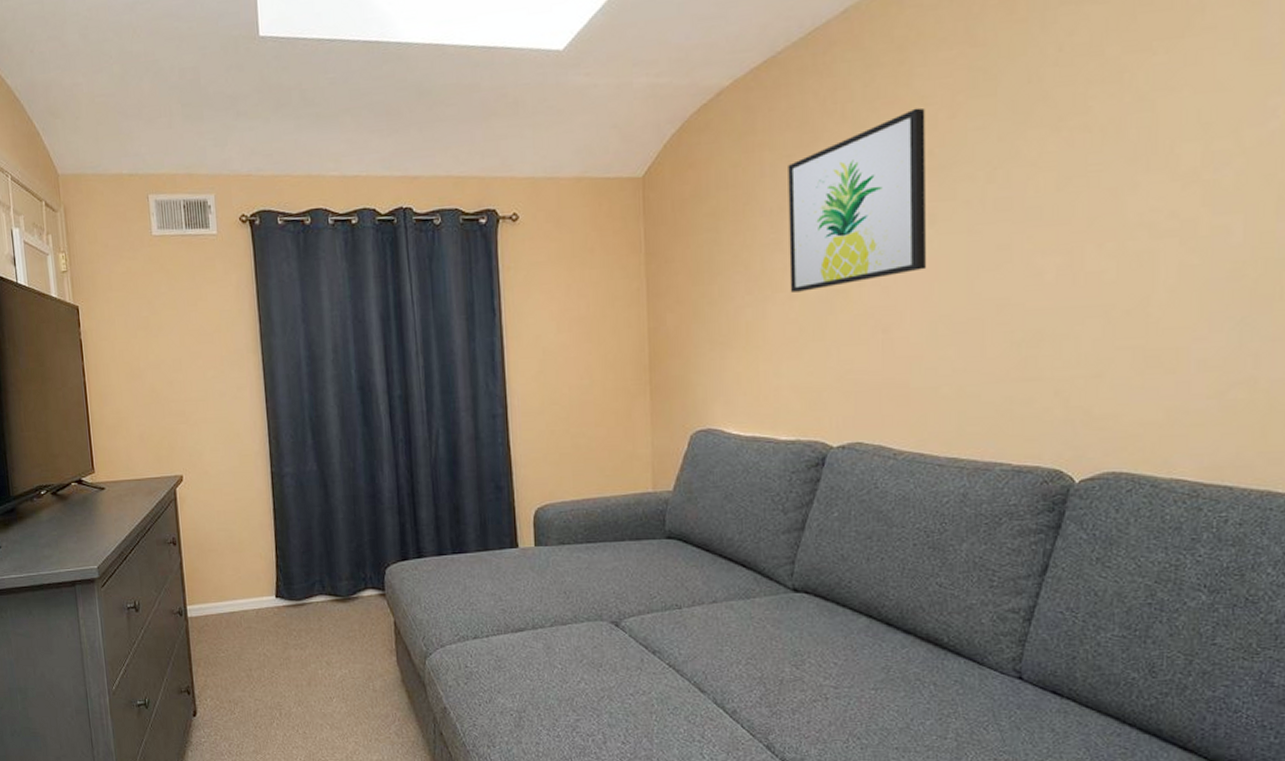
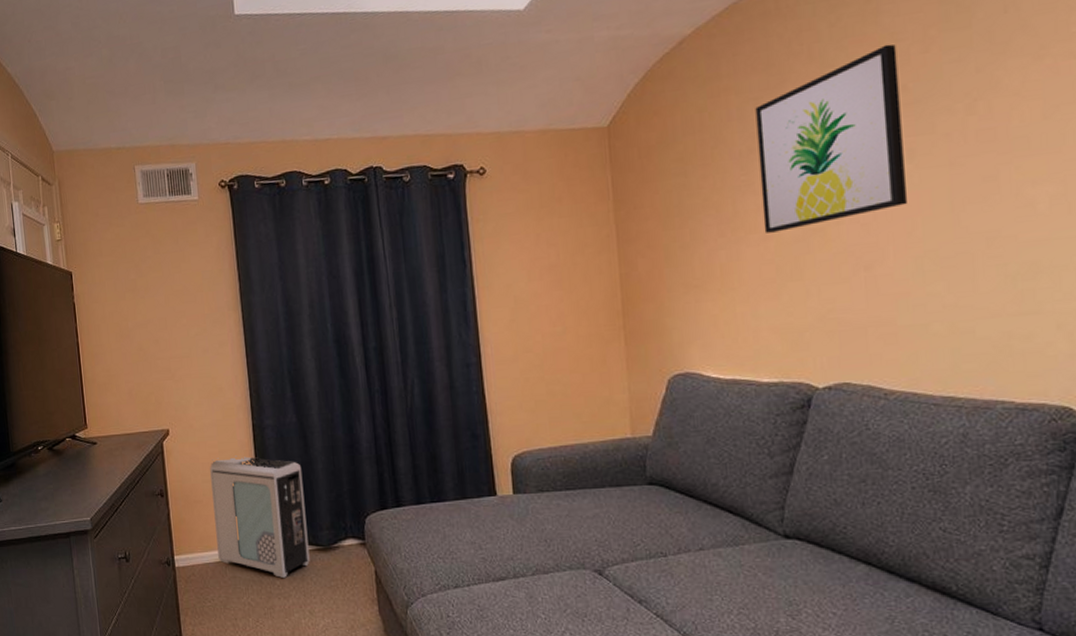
air purifier: none [225,504,328,628] -> present [210,455,310,578]

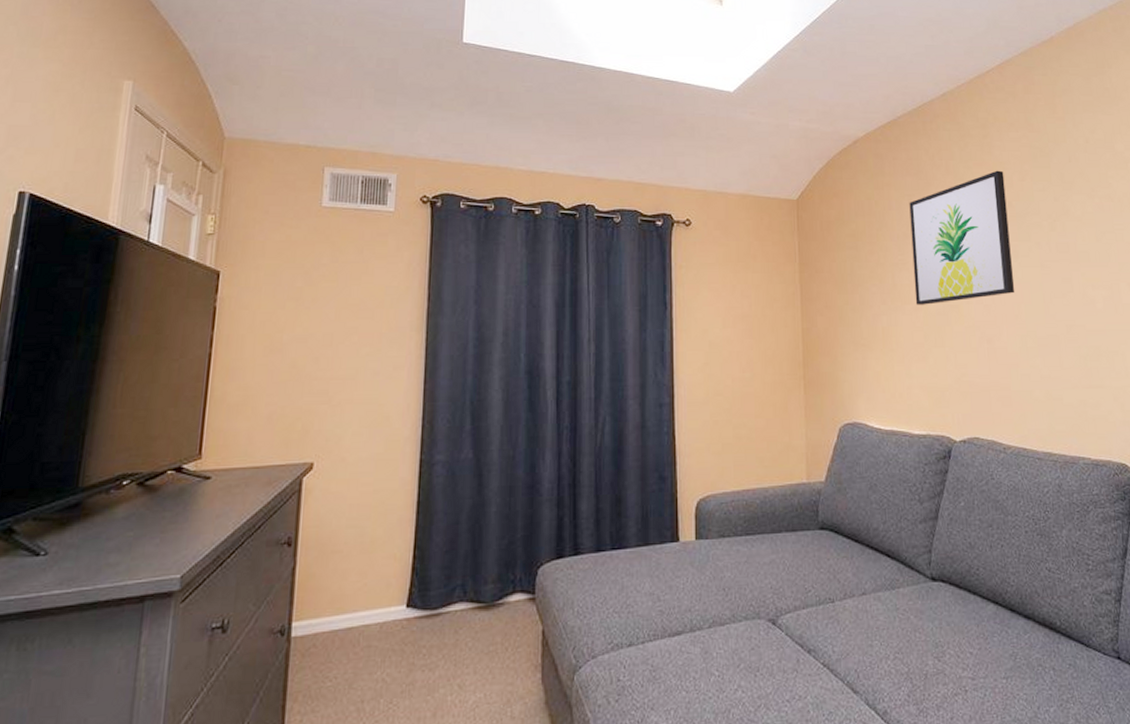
air purifier: present [210,455,310,578] -> none [352,496,472,644]

